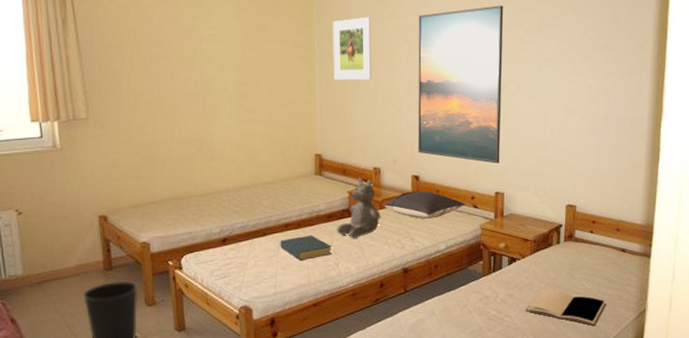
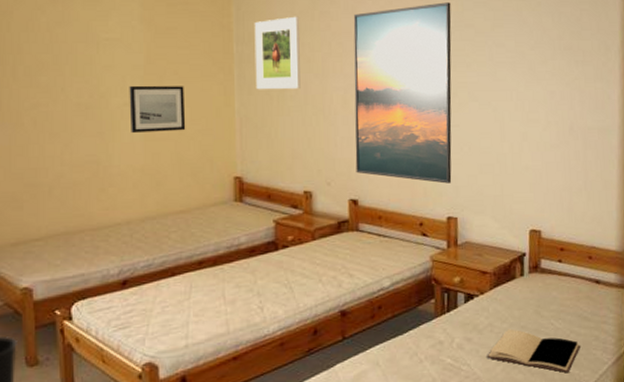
wall art: none [227,75,275,116] -> present [129,85,186,134]
hardback book: present [280,235,333,261] -> none [192,273,256,305]
teddy bear: present [337,177,381,239] -> none [261,203,314,277]
pillow: present [384,190,465,220] -> none [317,217,413,252]

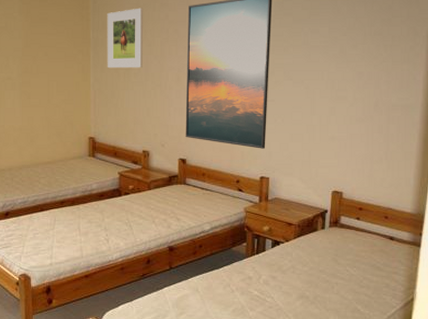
wall art: present [129,85,186,134] -> none [11,64,53,101]
book: present [487,329,581,373] -> none [288,272,373,312]

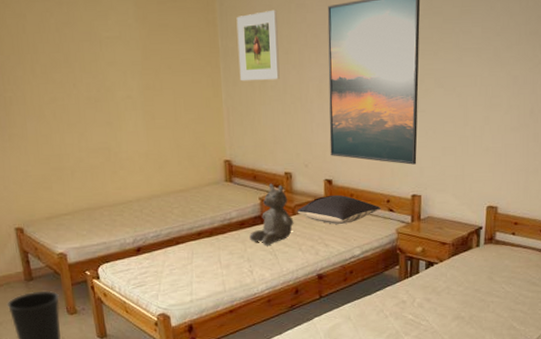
teddy bear: none [108,160,149,217] -> present [250,183,294,246]
pillow: none [152,173,230,201] -> present [297,194,381,225]

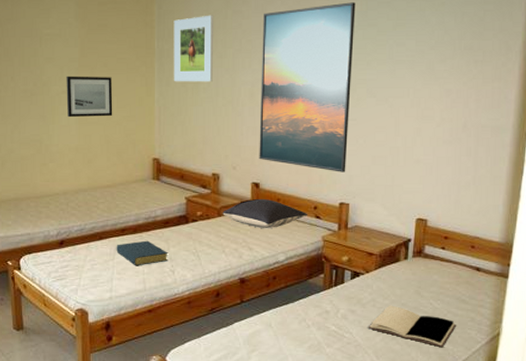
wall art: none [130,79,181,123] -> present [66,76,113,118]
hardback book: none [193,242,246,269] -> present [116,240,169,266]
teddy bear: present [250,183,294,246] -> none [173,183,219,247]
book: none [443,291,528,329] -> present [368,305,457,348]

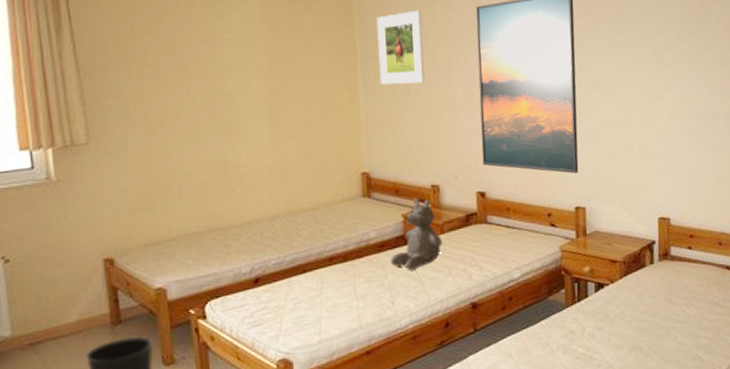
wall art: present [66,76,113,118] -> none [254,83,312,133]
hardback book: present [116,240,169,266] -> none [323,268,387,301]
teddy bear: none [173,183,219,247] -> present [391,198,443,271]
pillow: present [222,198,307,229] -> none [446,209,541,244]
book: present [368,305,457,348] -> none [618,317,713,360]

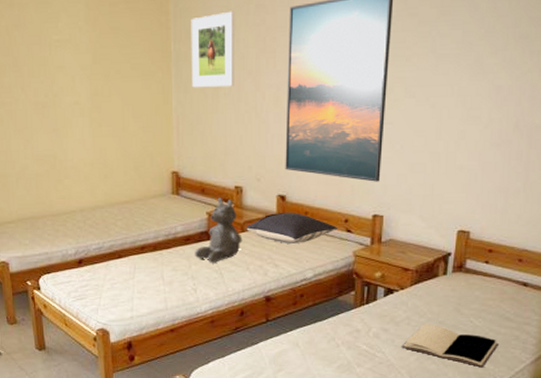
pillow: none [446,209,541,244] -> present [246,212,337,245]
book: none [618,317,713,360] -> present [402,323,500,368]

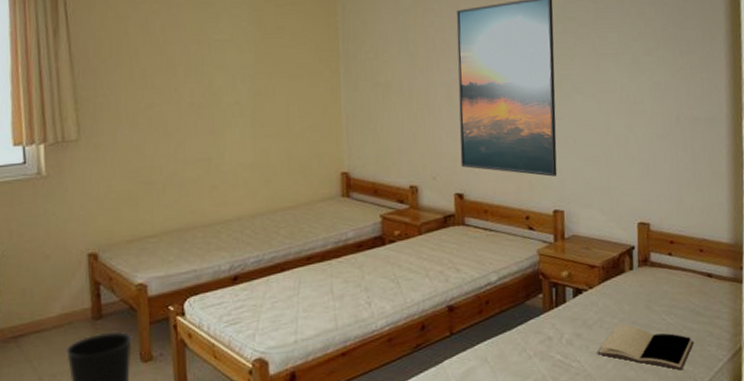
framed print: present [191,11,234,88] -> none [359,13,405,87]
teddy bear: present [195,197,242,264] -> none [368,198,420,272]
pillow: present [246,212,337,245] -> none [424,211,519,246]

